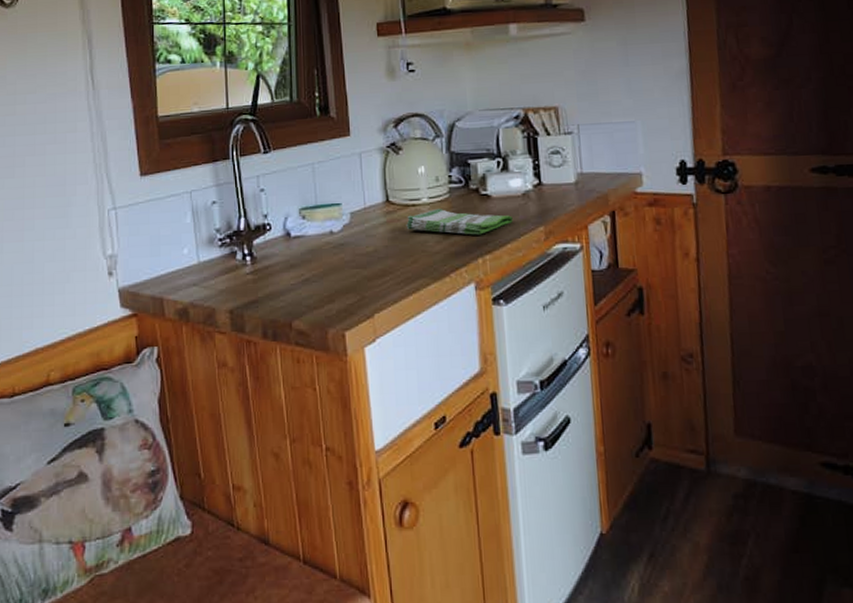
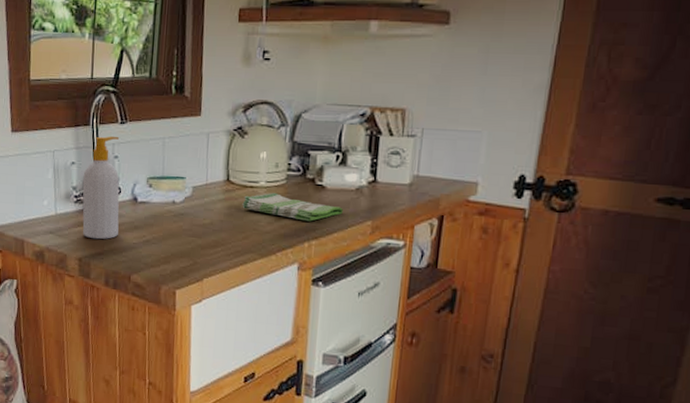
soap bottle: none [227,167,273,286] -> present [82,136,120,240]

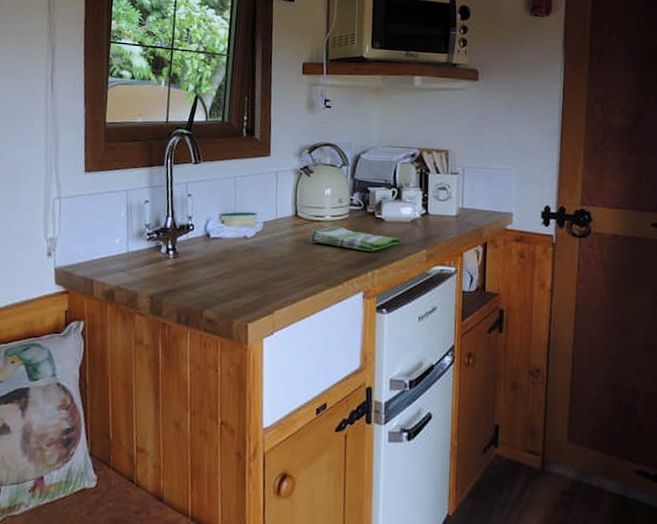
soap bottle: present [82,136,120,240] -> none [155,175,193,276]

